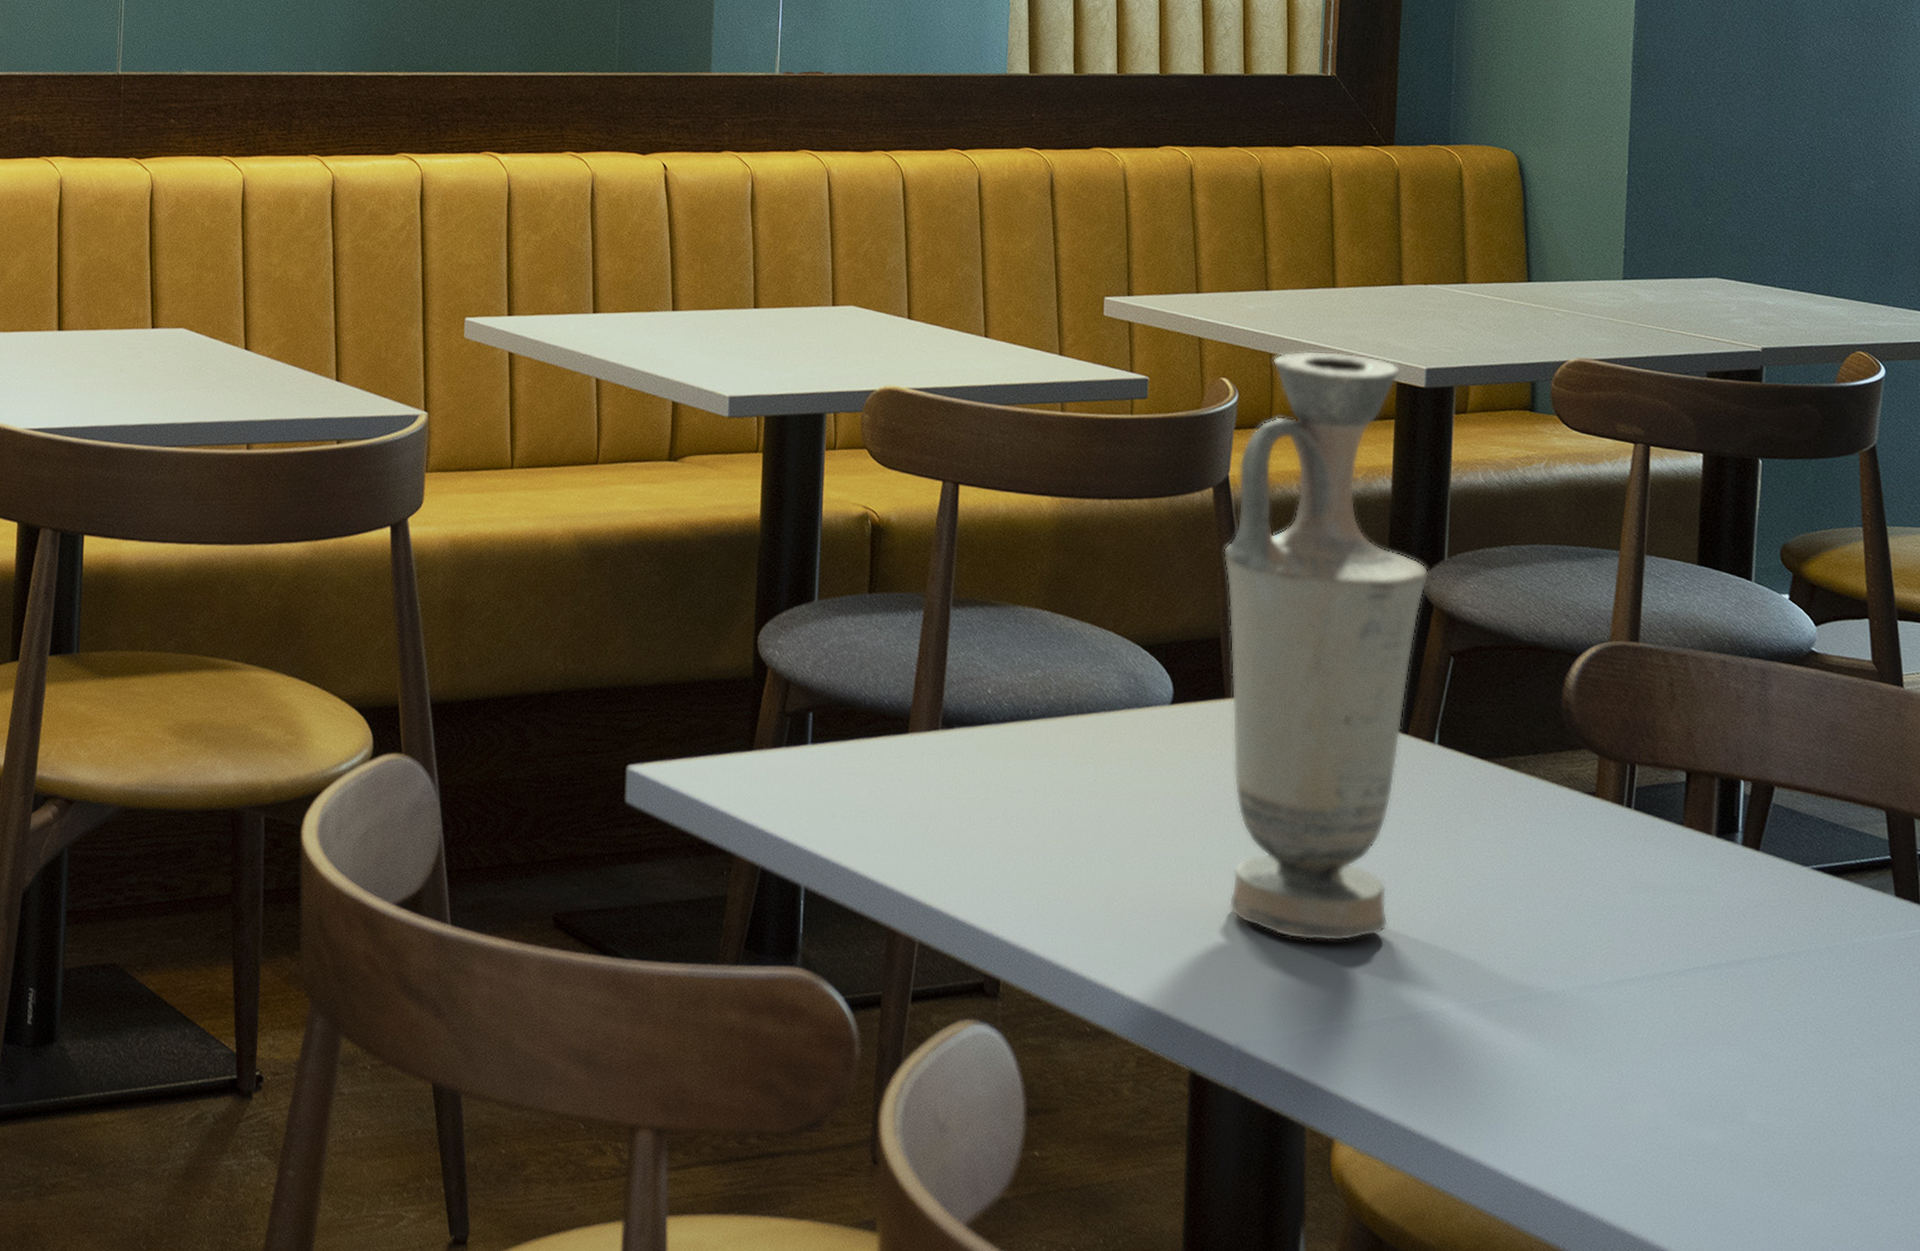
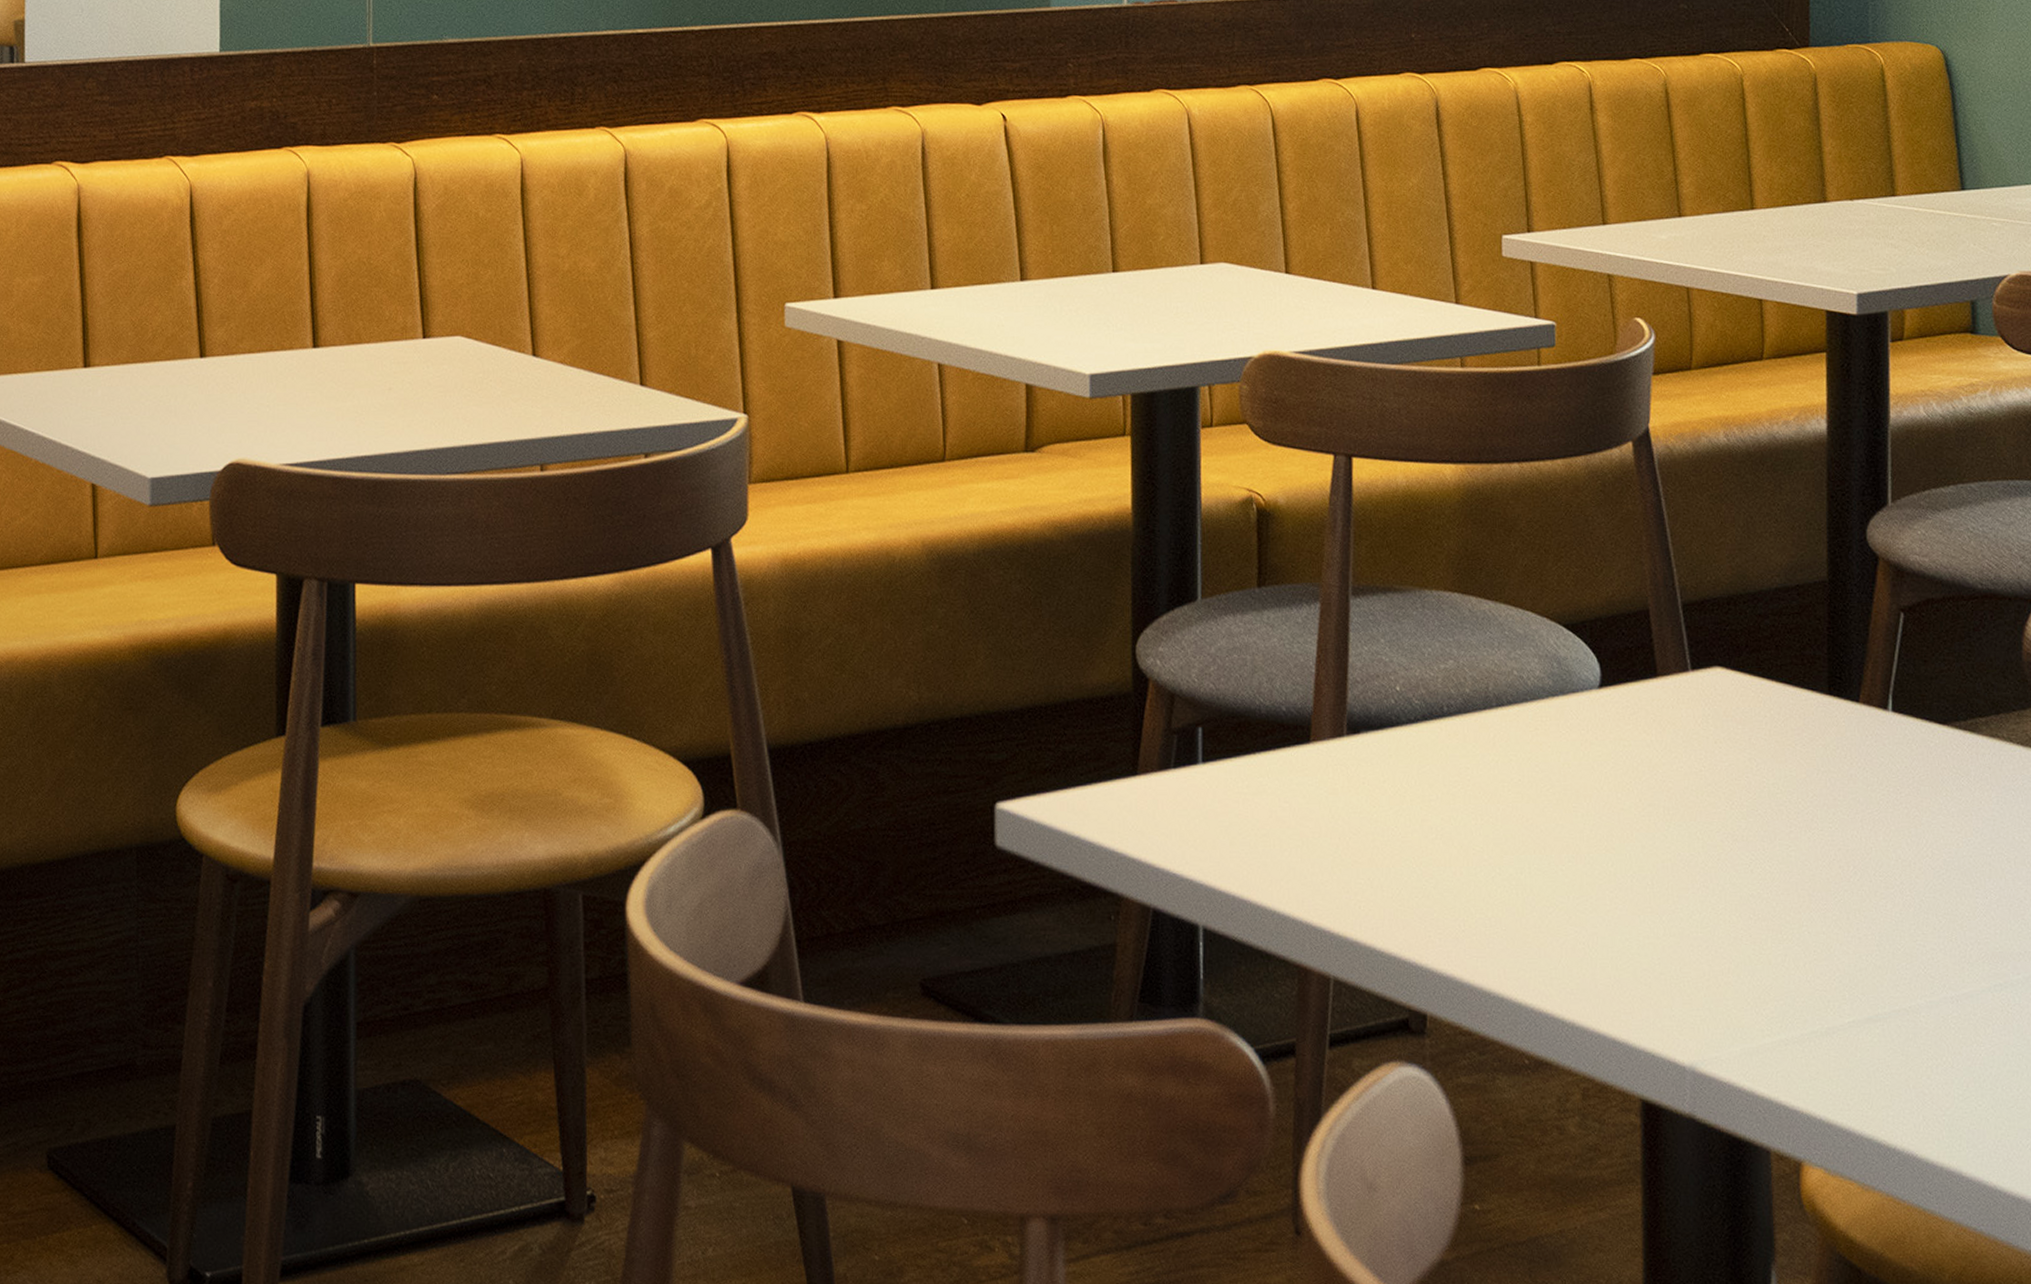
vase: present [1223,350,1429,942] -> none [1647,280,1872,942]

